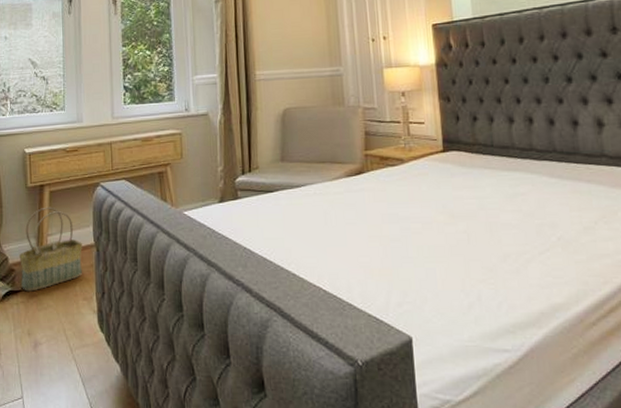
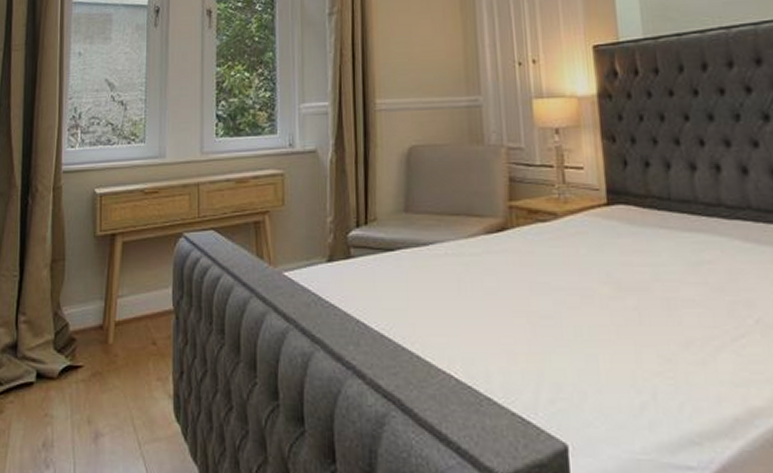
basket: present [20,207,82,292] -> none [82,261,159,368]

